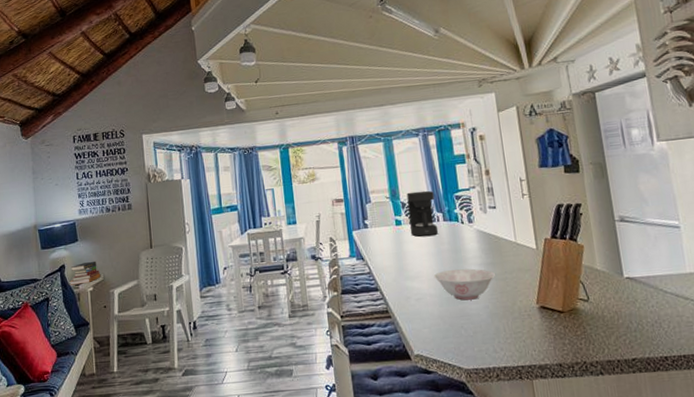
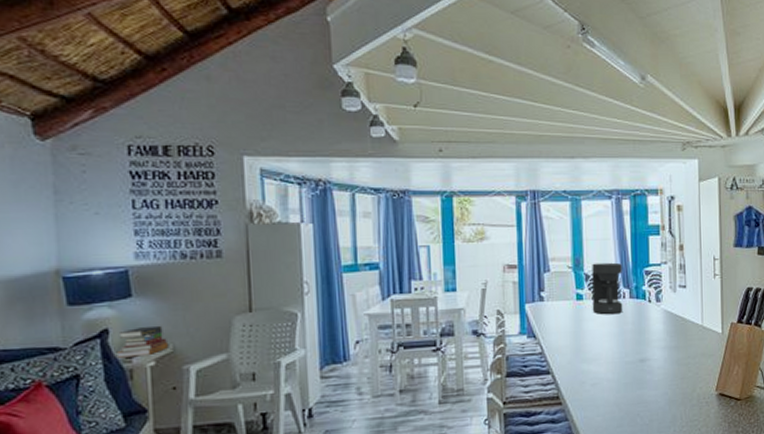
bowl: present [433,268,495,301] -> none [613,352,678,386]

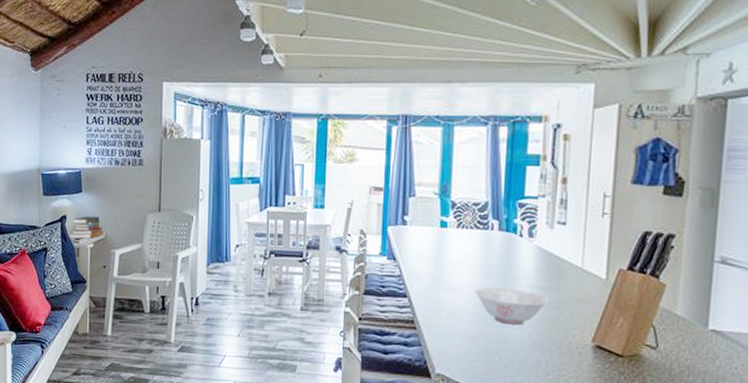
coffee maker: present [592,262,623,315] -> none [456,191,493,246]
bowl: none [613,352,678,386] -> present [474,287,549,325]

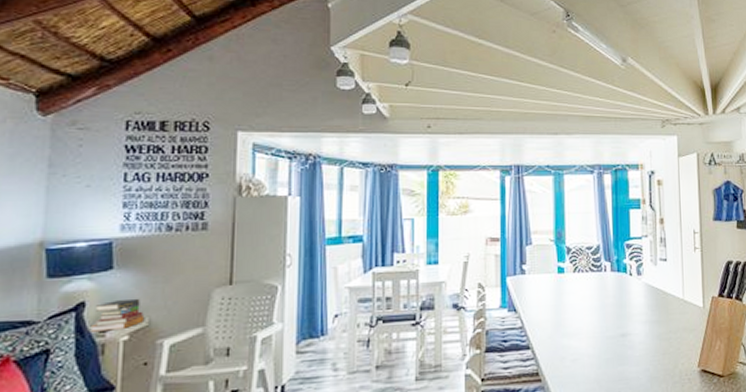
bowl: present [474,287,549,325] -> none [594,326,659,362]

